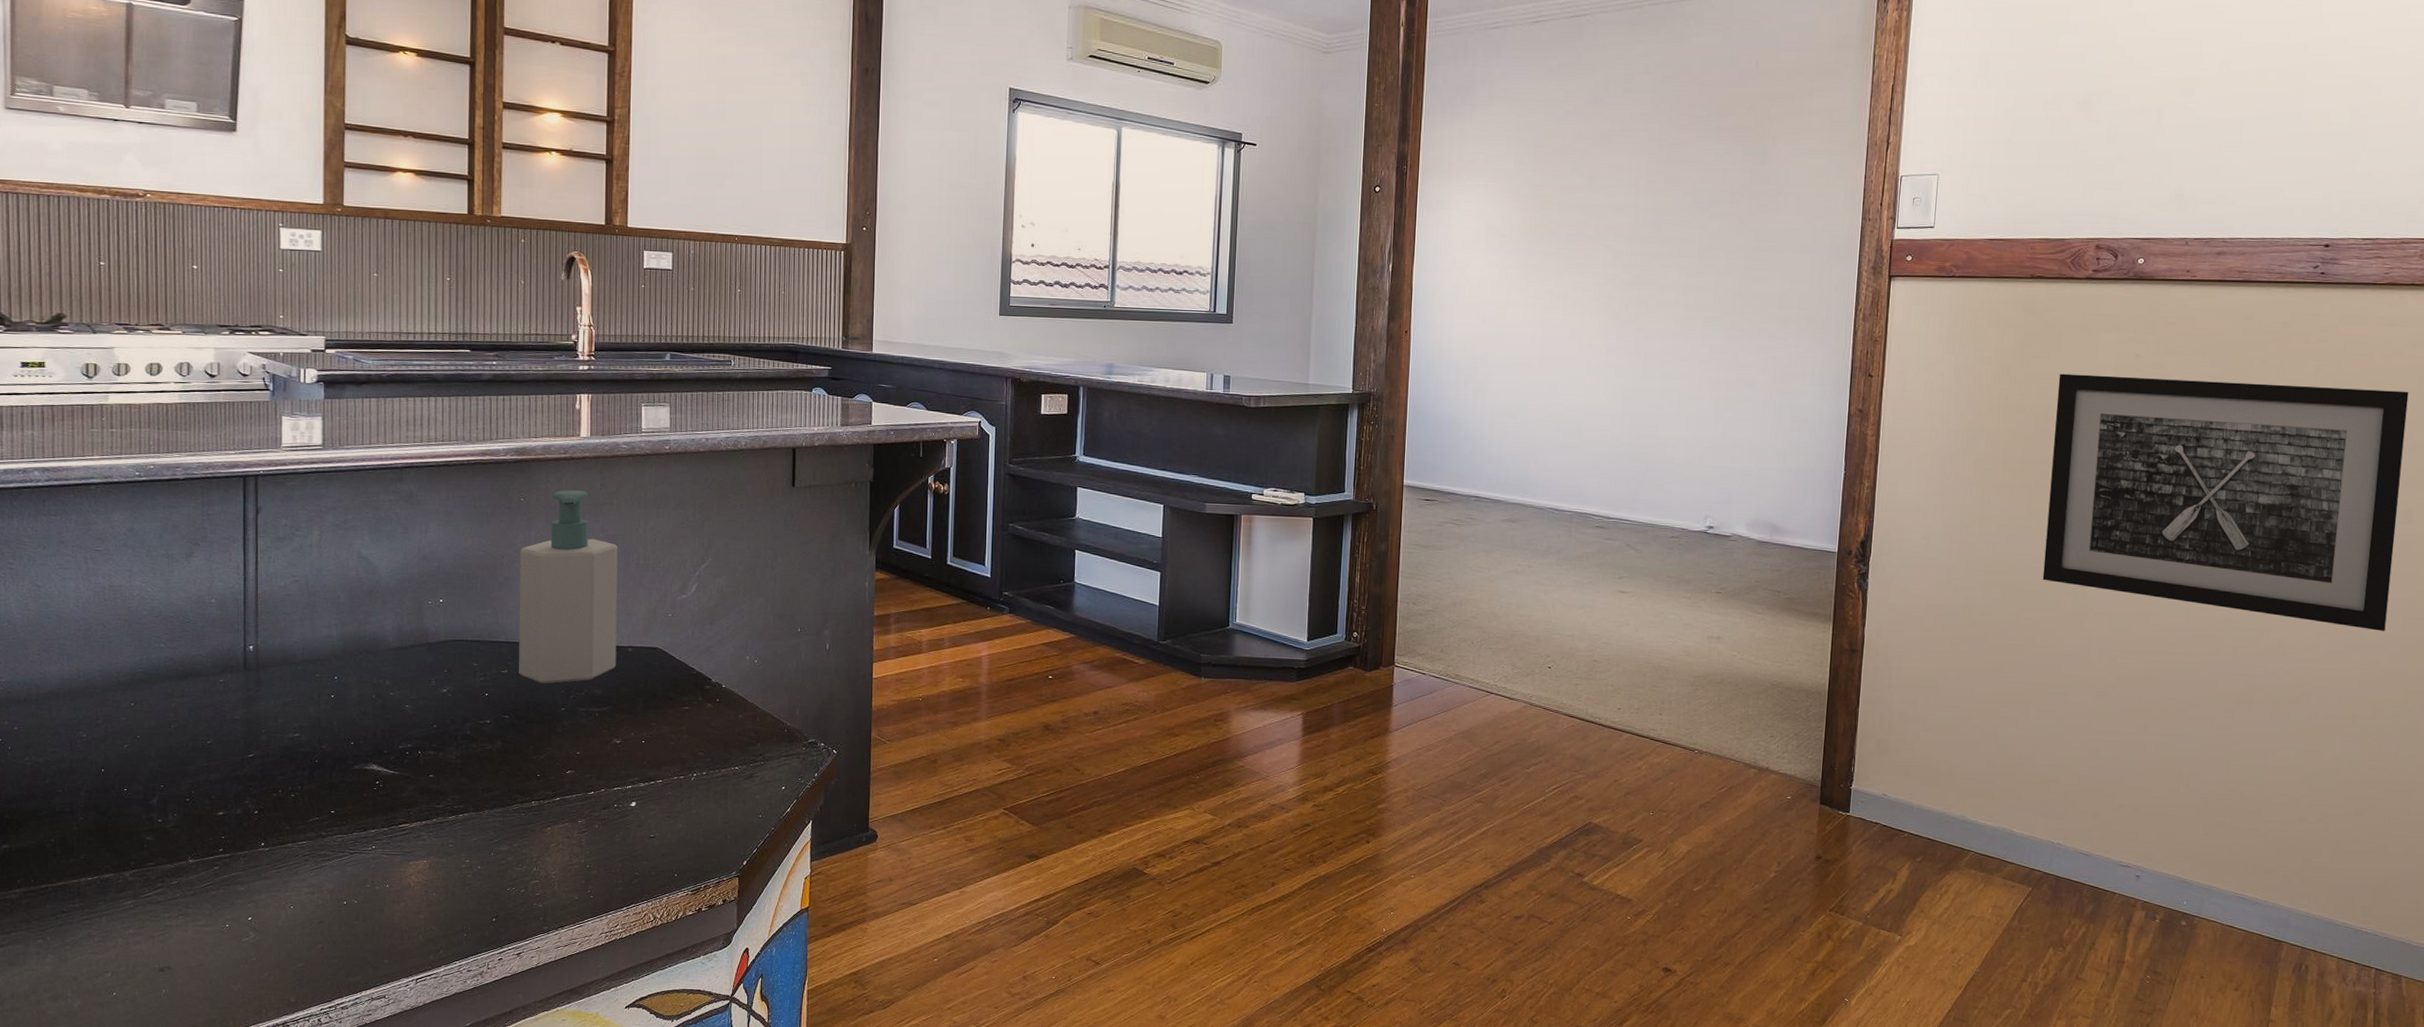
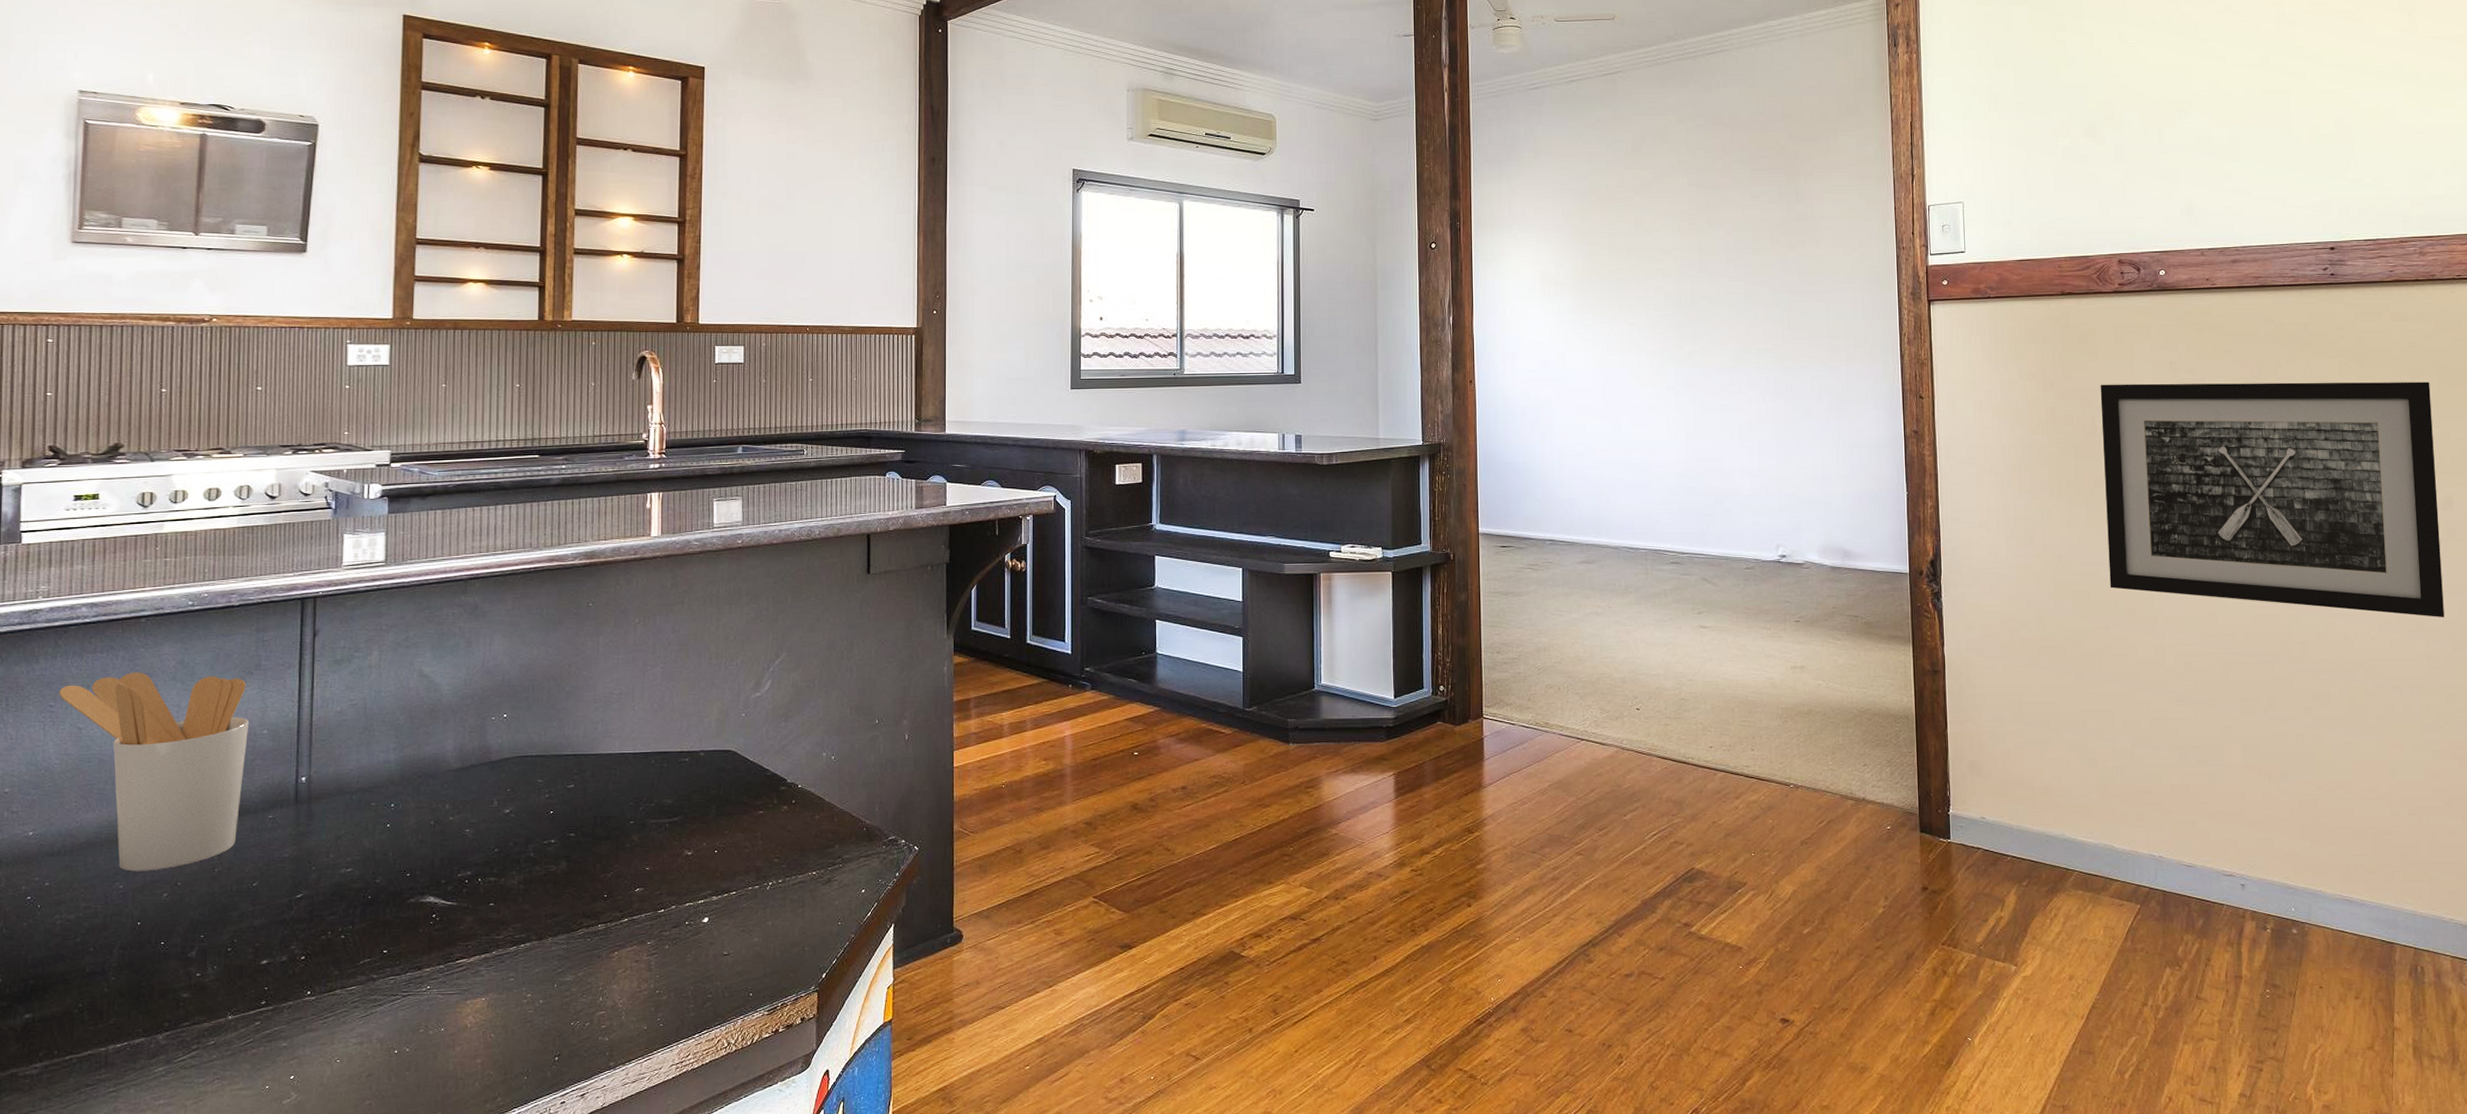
utensil holder: none [17,536,198,723] -> present [59,672,250,872]
soap bottle: present [519,490,618,684] -> none [586,591,689,797]

